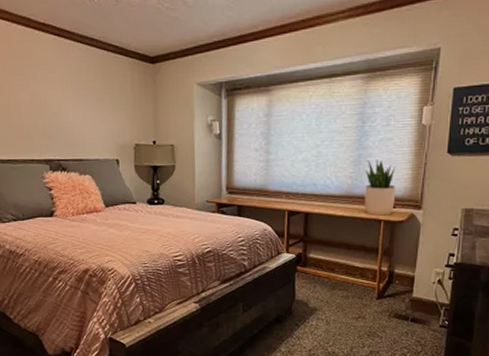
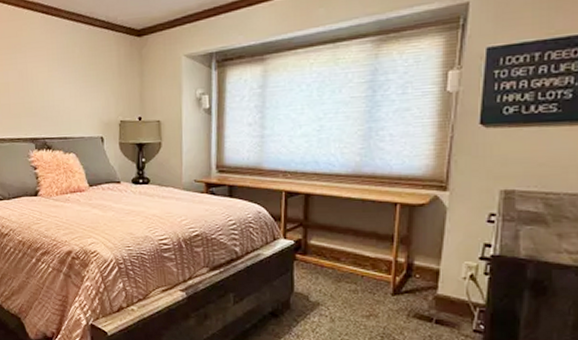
planter: present [365,159,396,216] -> none [376,133,415,198]

